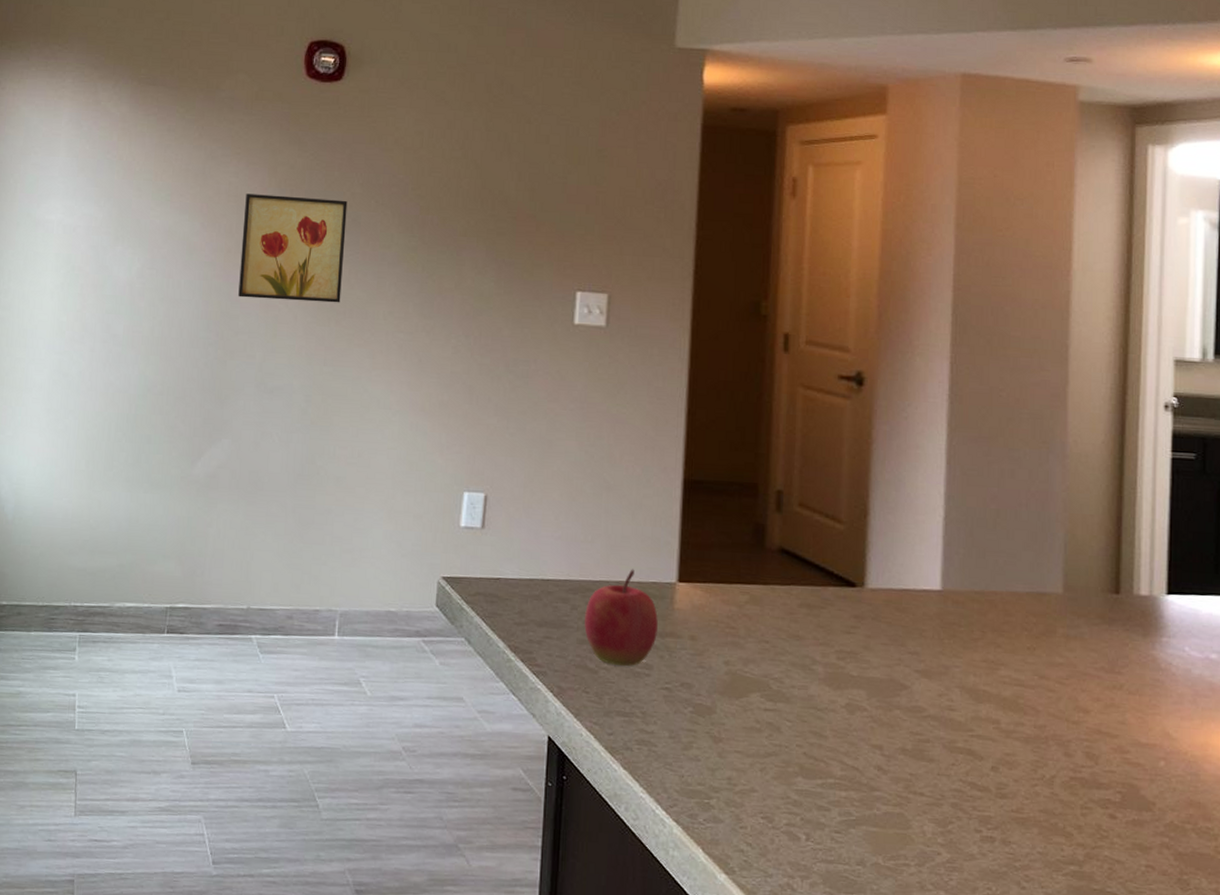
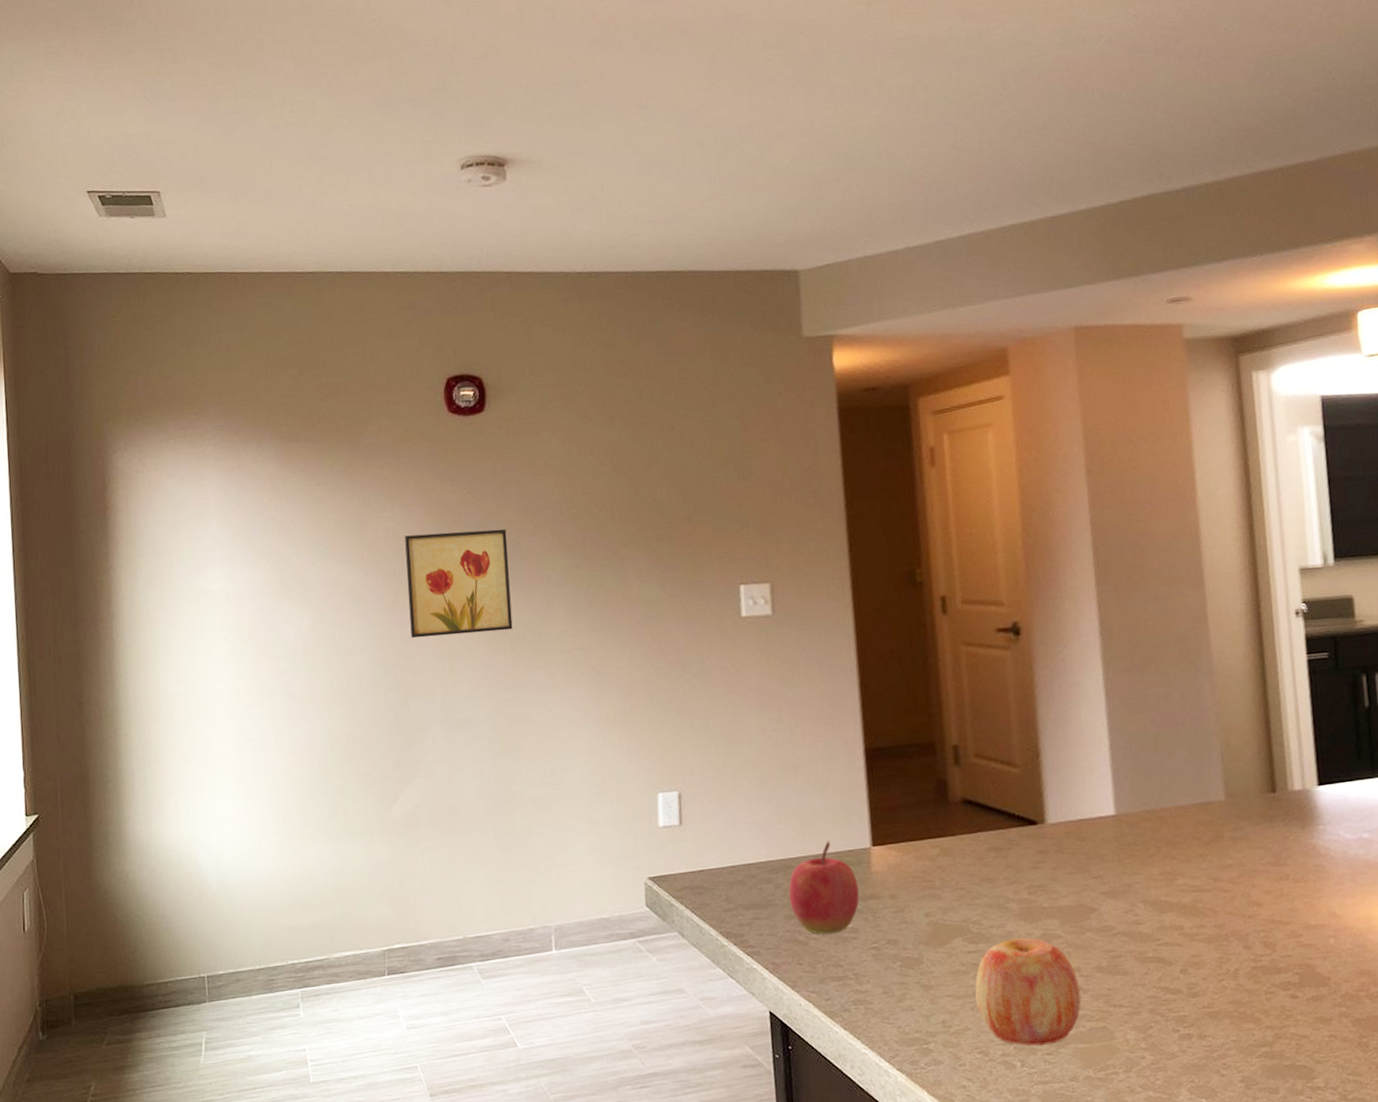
apple: none [766,703,880,822] -> present [975,938,1082,1046]

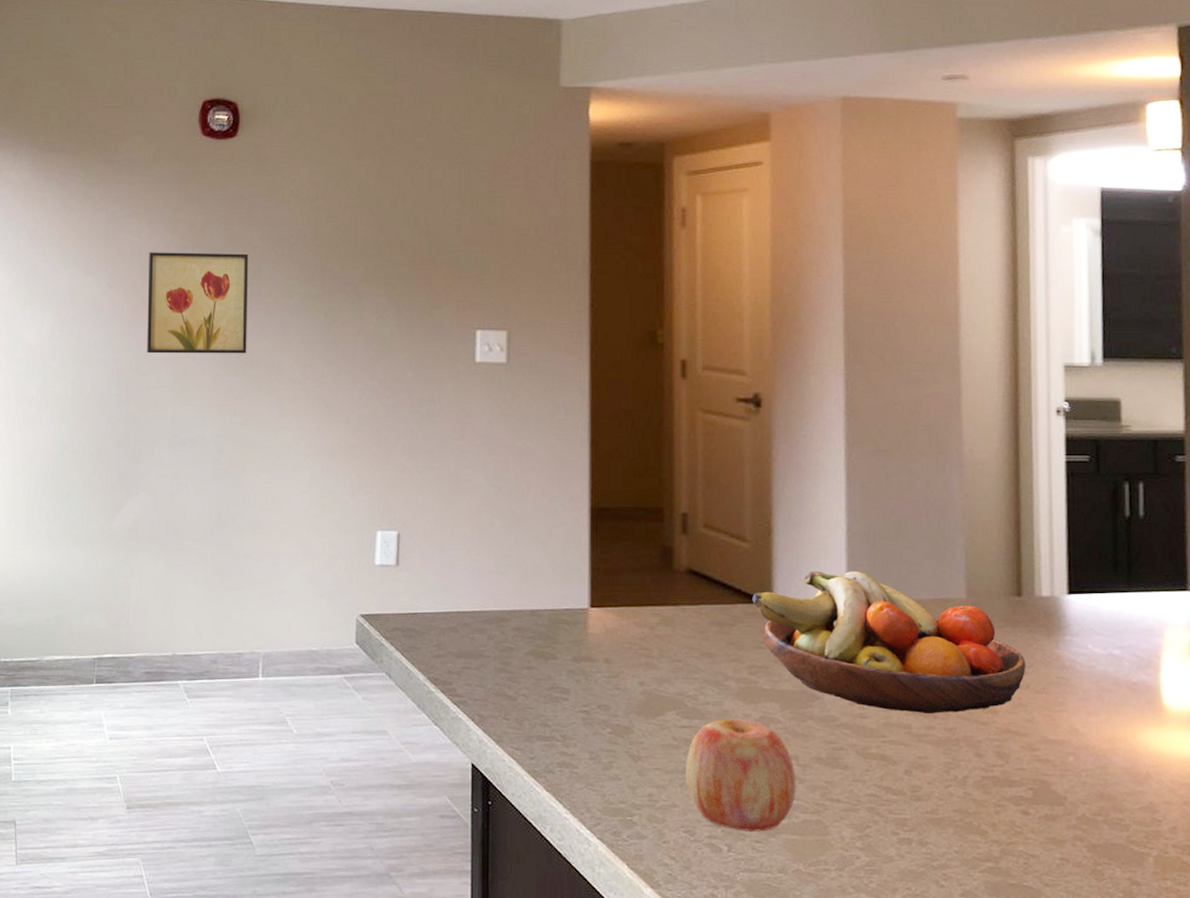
apple: present [788,841,859,934] -> none [501,597,573,691]
fruit bowl: none [1026,784,1285,914] -> present [752,571,1026,713]

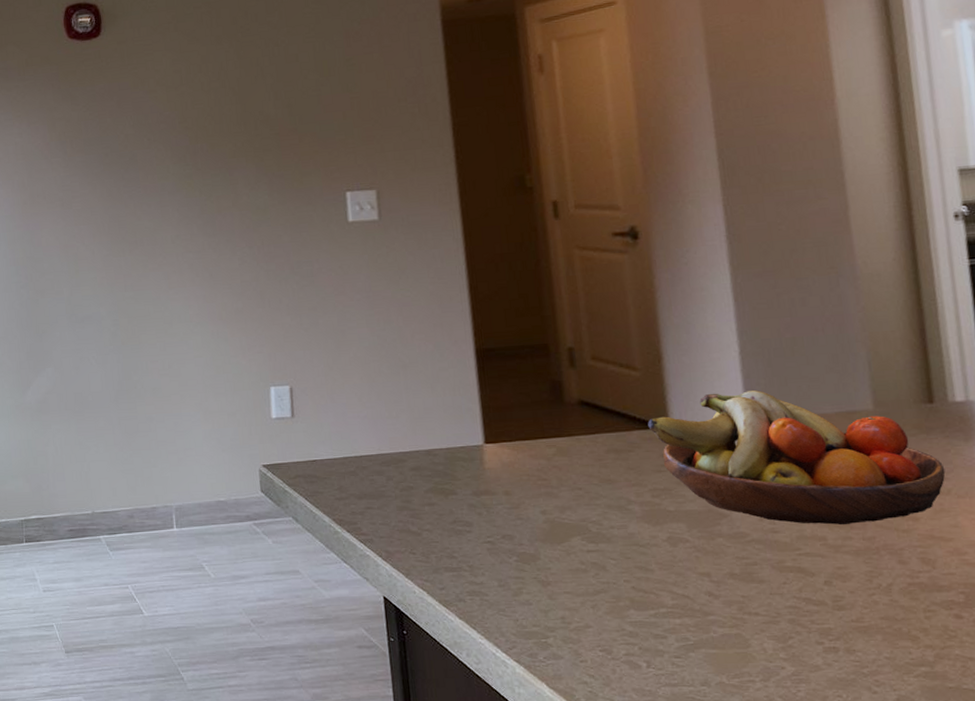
wall art: present [147,252,248,354] -> none [31,142,131,242]
apple: present [685,718,797,832] -> none [595,540,712,648]

